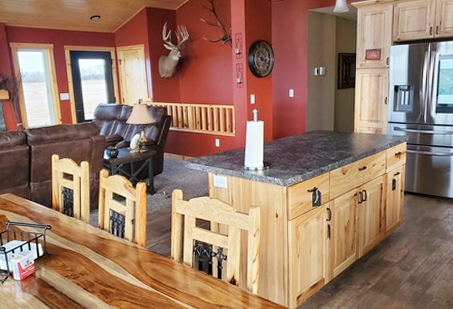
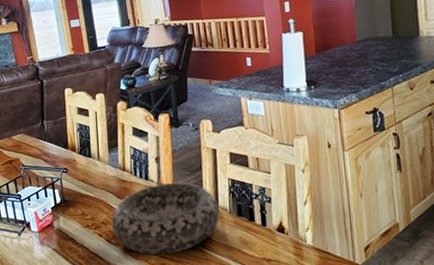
decorative bowl: none [89,241,184,301] -> present [111,182,220,254]

